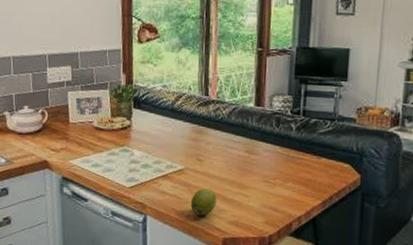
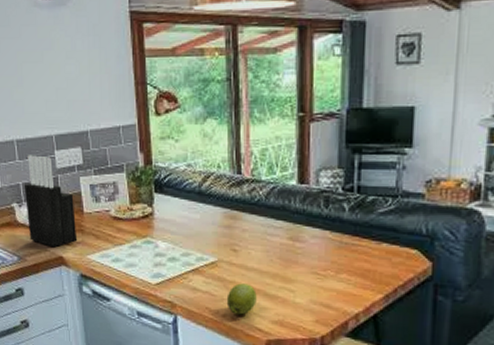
knife block: none [16,70,62,153] -> present [23,155,78,248]

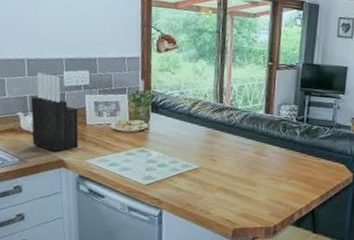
apple: present [226,283,257,315] -> none [204,185,228,210]

